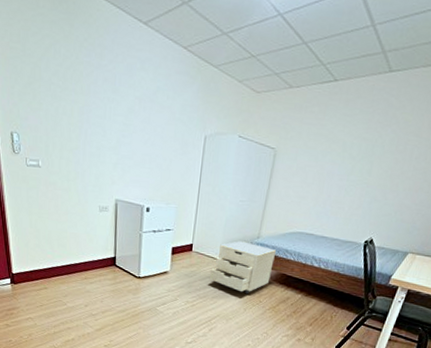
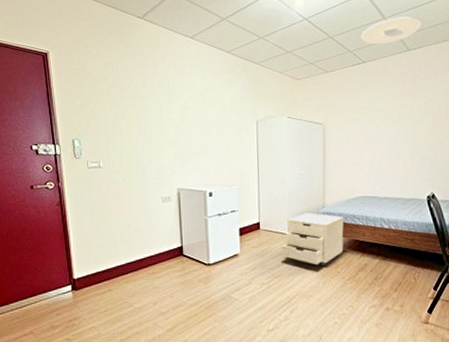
ceiling light: none [339,25,416,60] -> present [361,16,421,44]

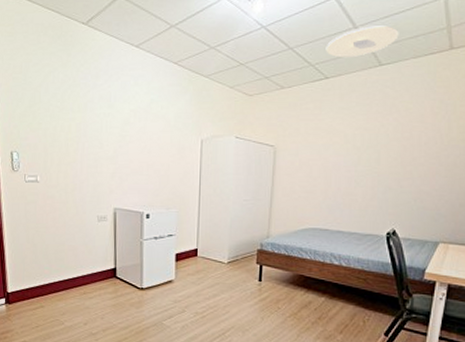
nightstand: present [281,213,344,267] -> none [218,242,289,300]

